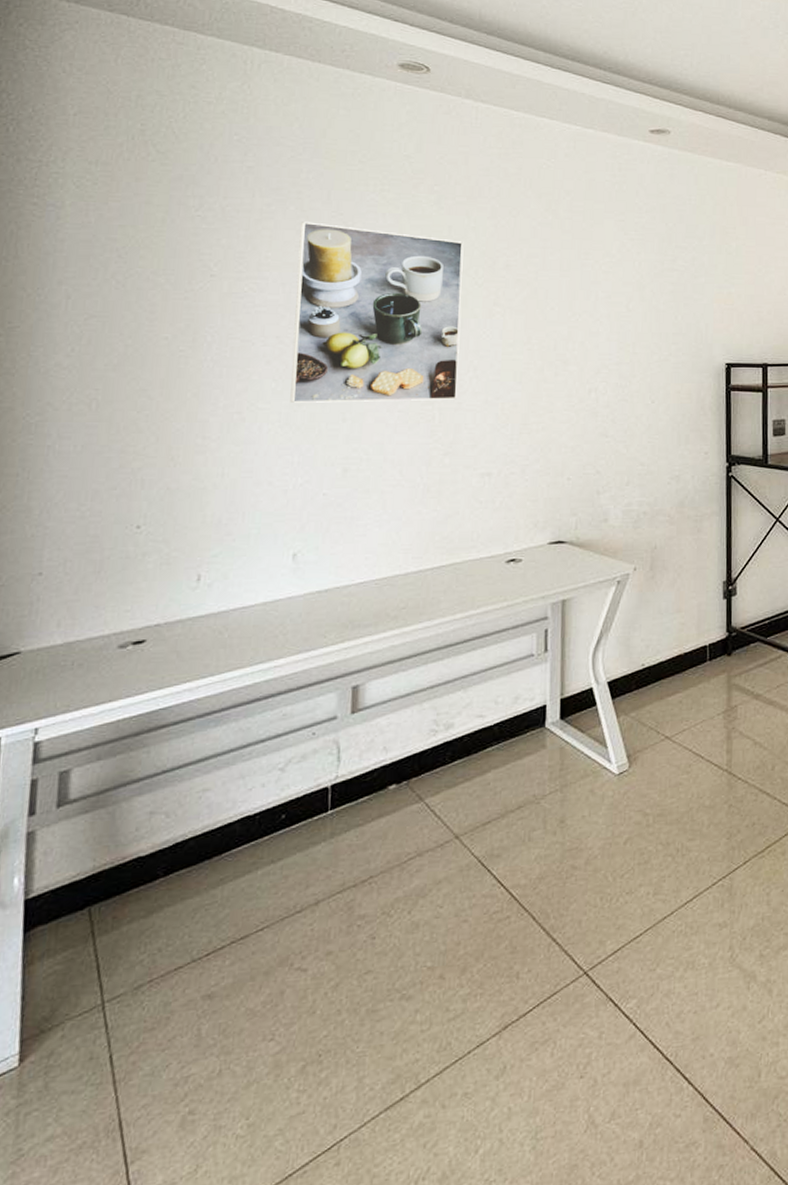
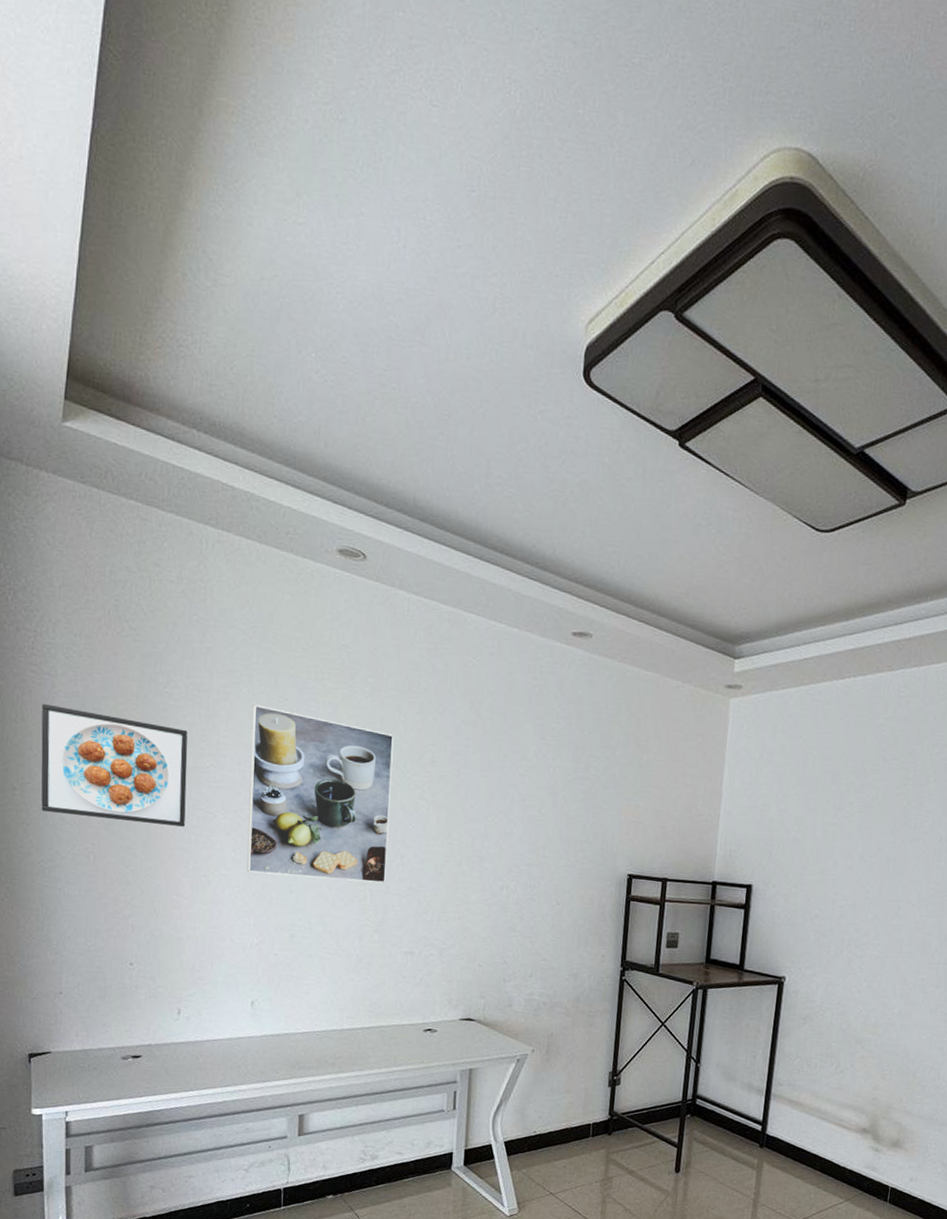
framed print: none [31,237,222,360] -> present [41,703,188,827]

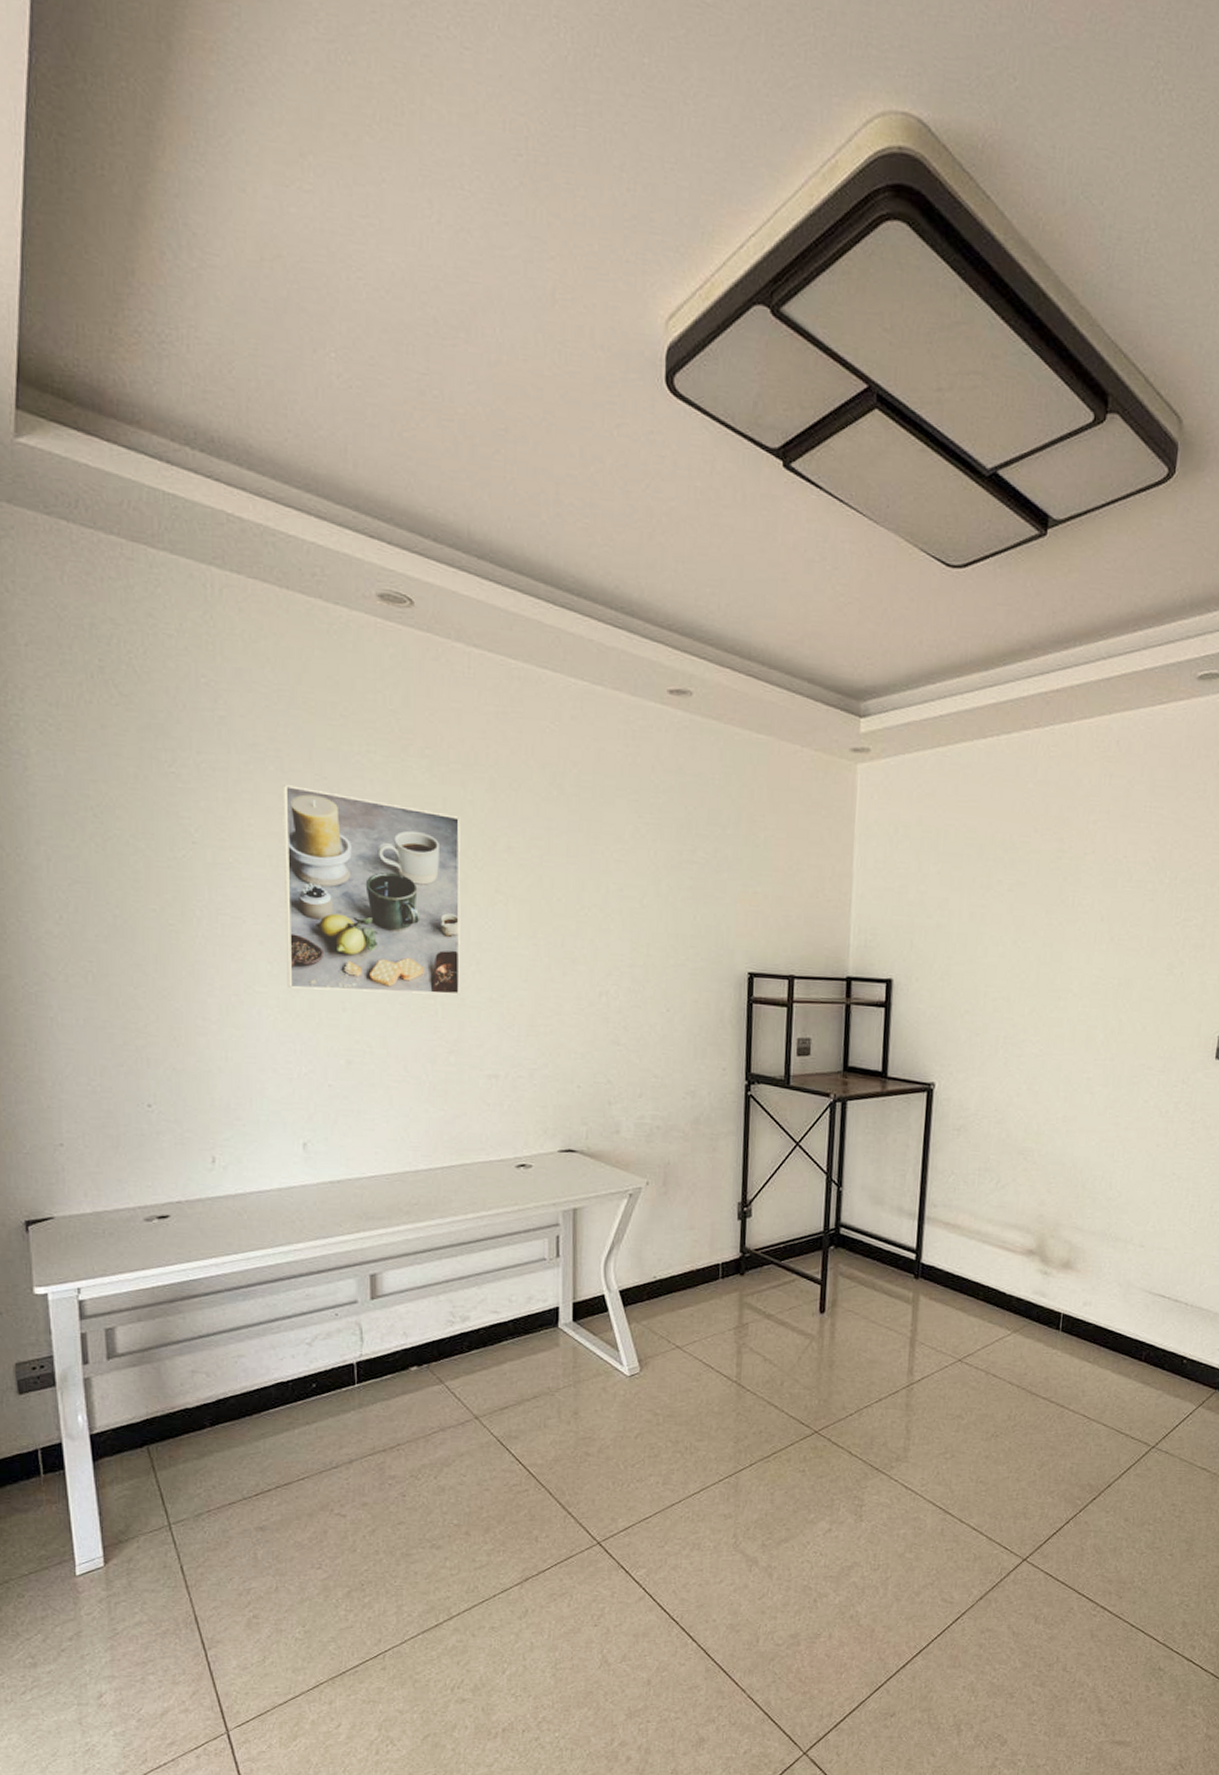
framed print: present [41,703,188,827] -> none [13,789,208,936]

